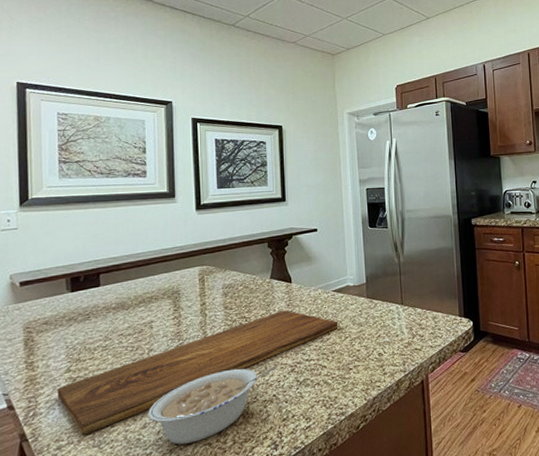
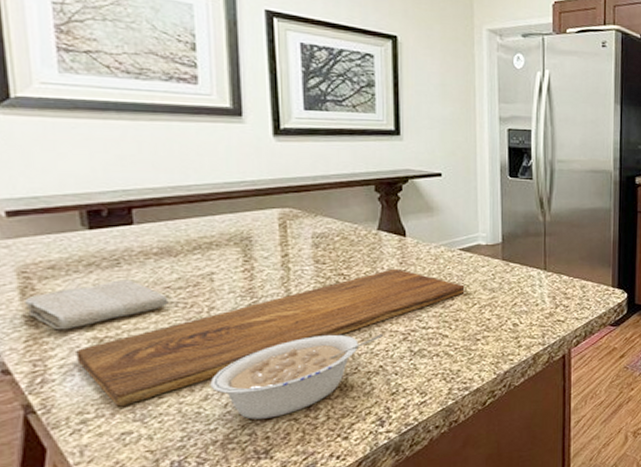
washcloth: none [27,330,121,373] -> present [25,280,169,330]

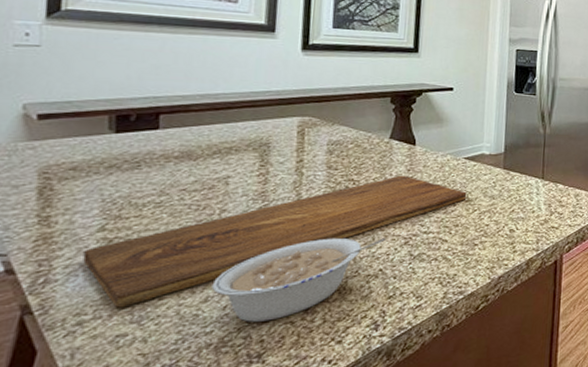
washcloth: present [25,280,169,330] -> none [41,182,183,230]

